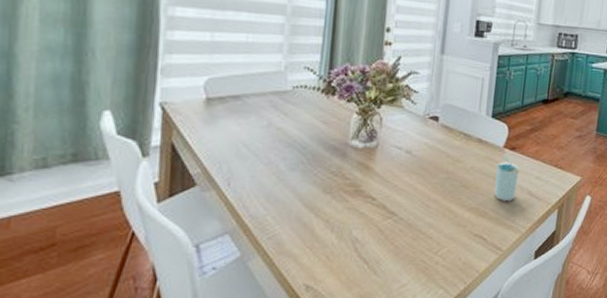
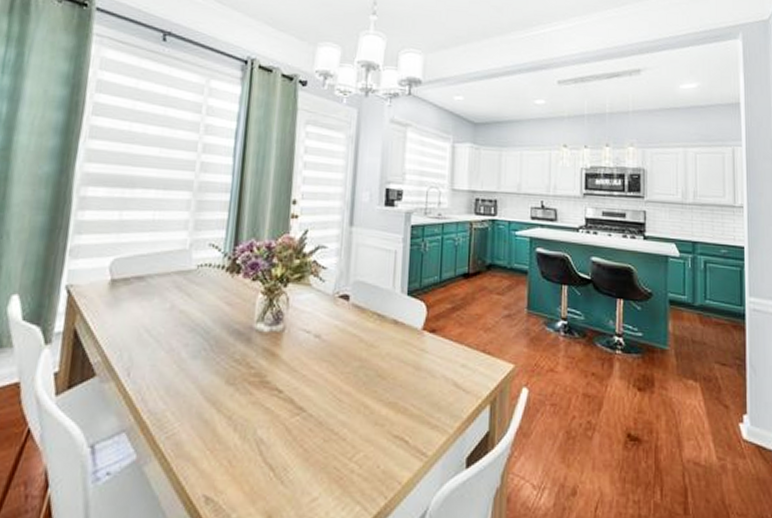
cup: present [494,158,520,202] -> none [414,342,442,395]

